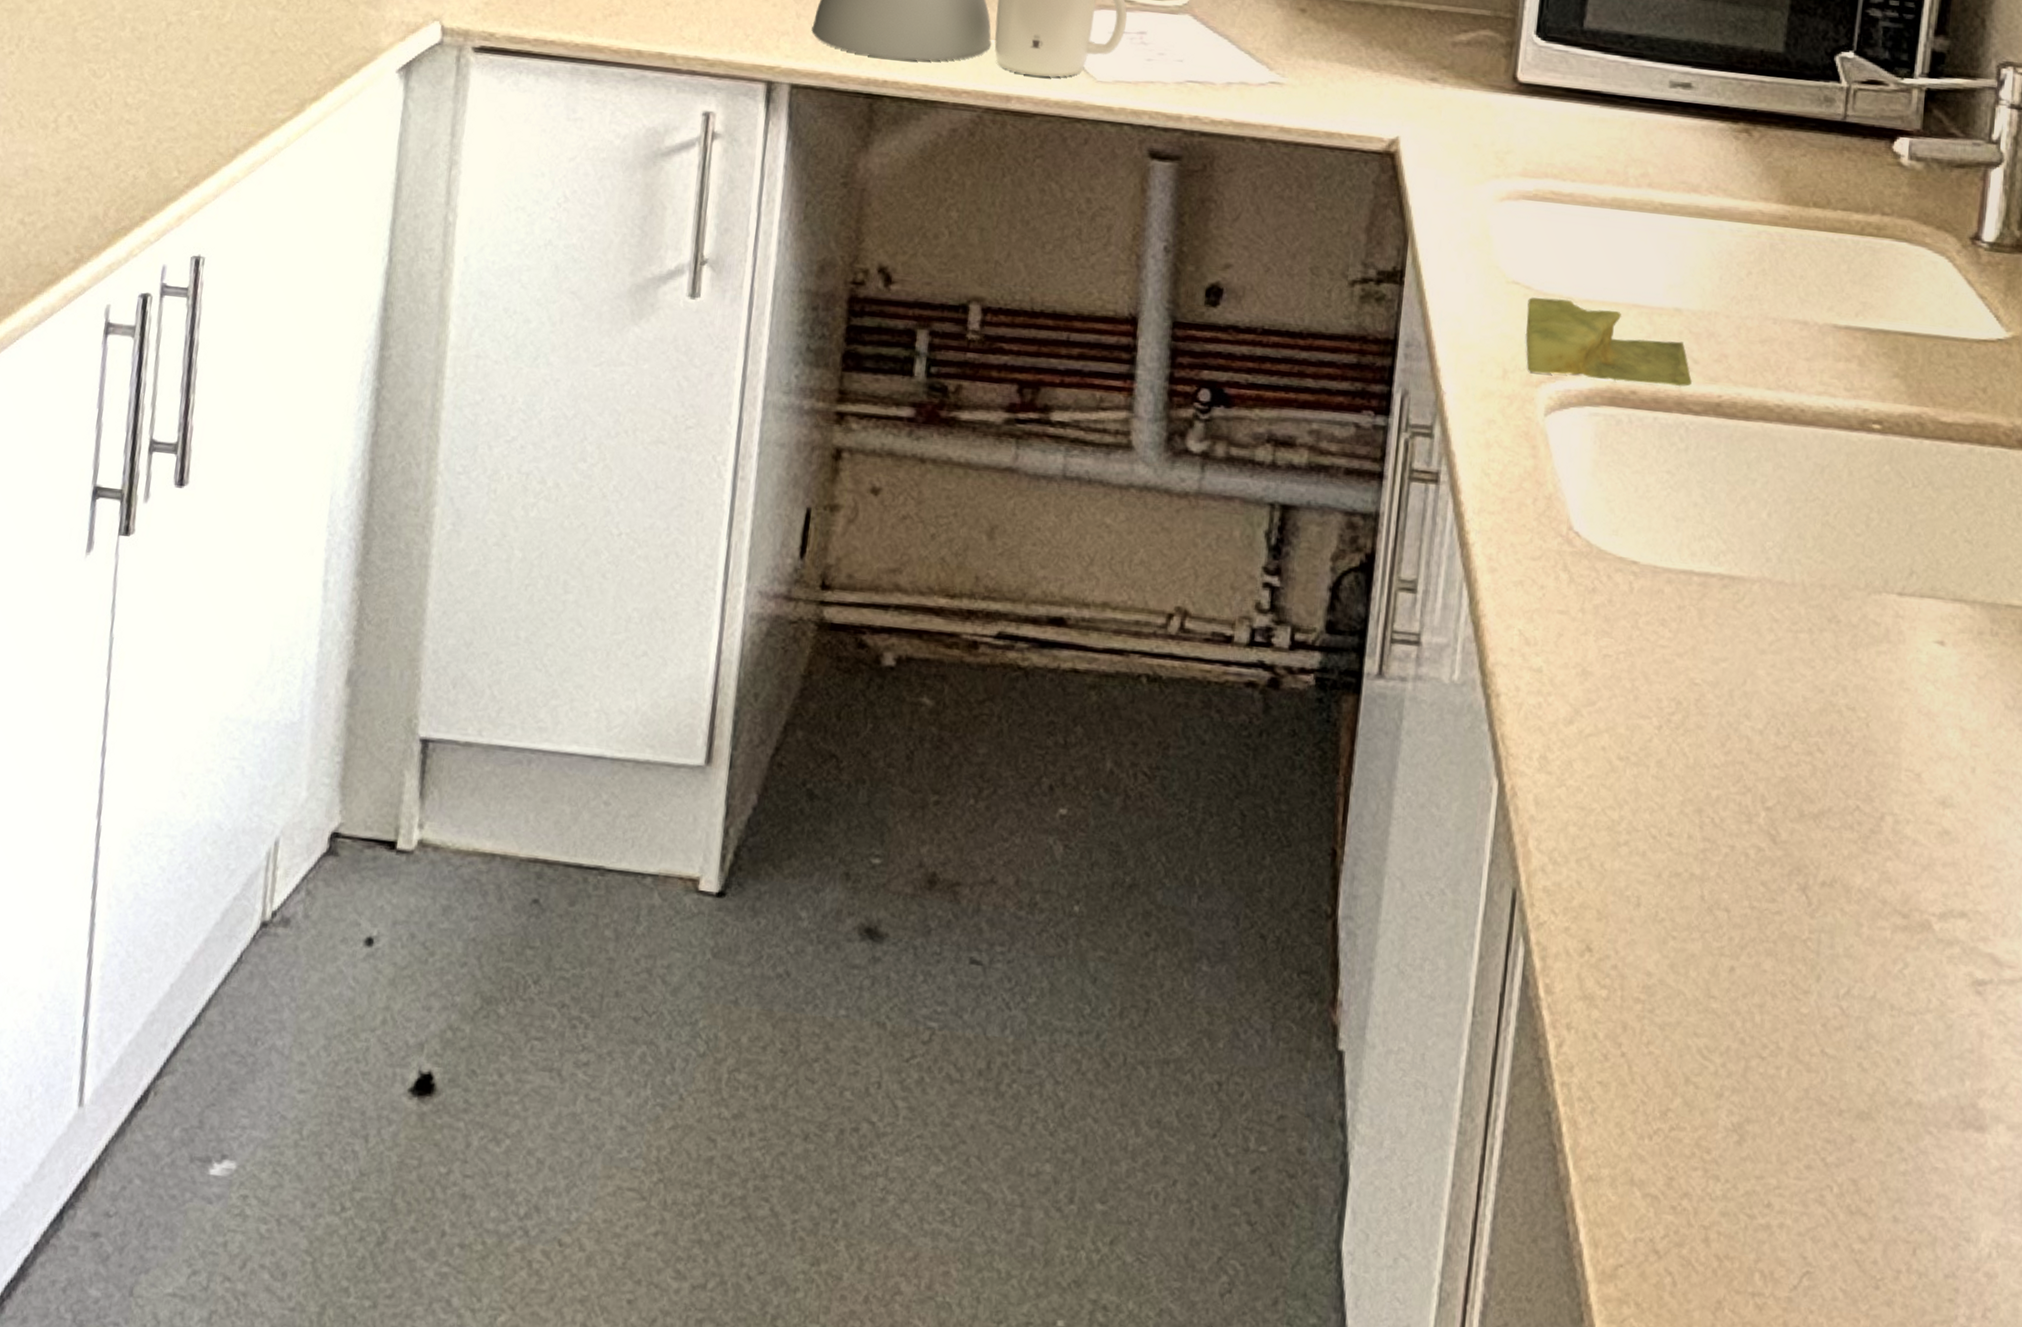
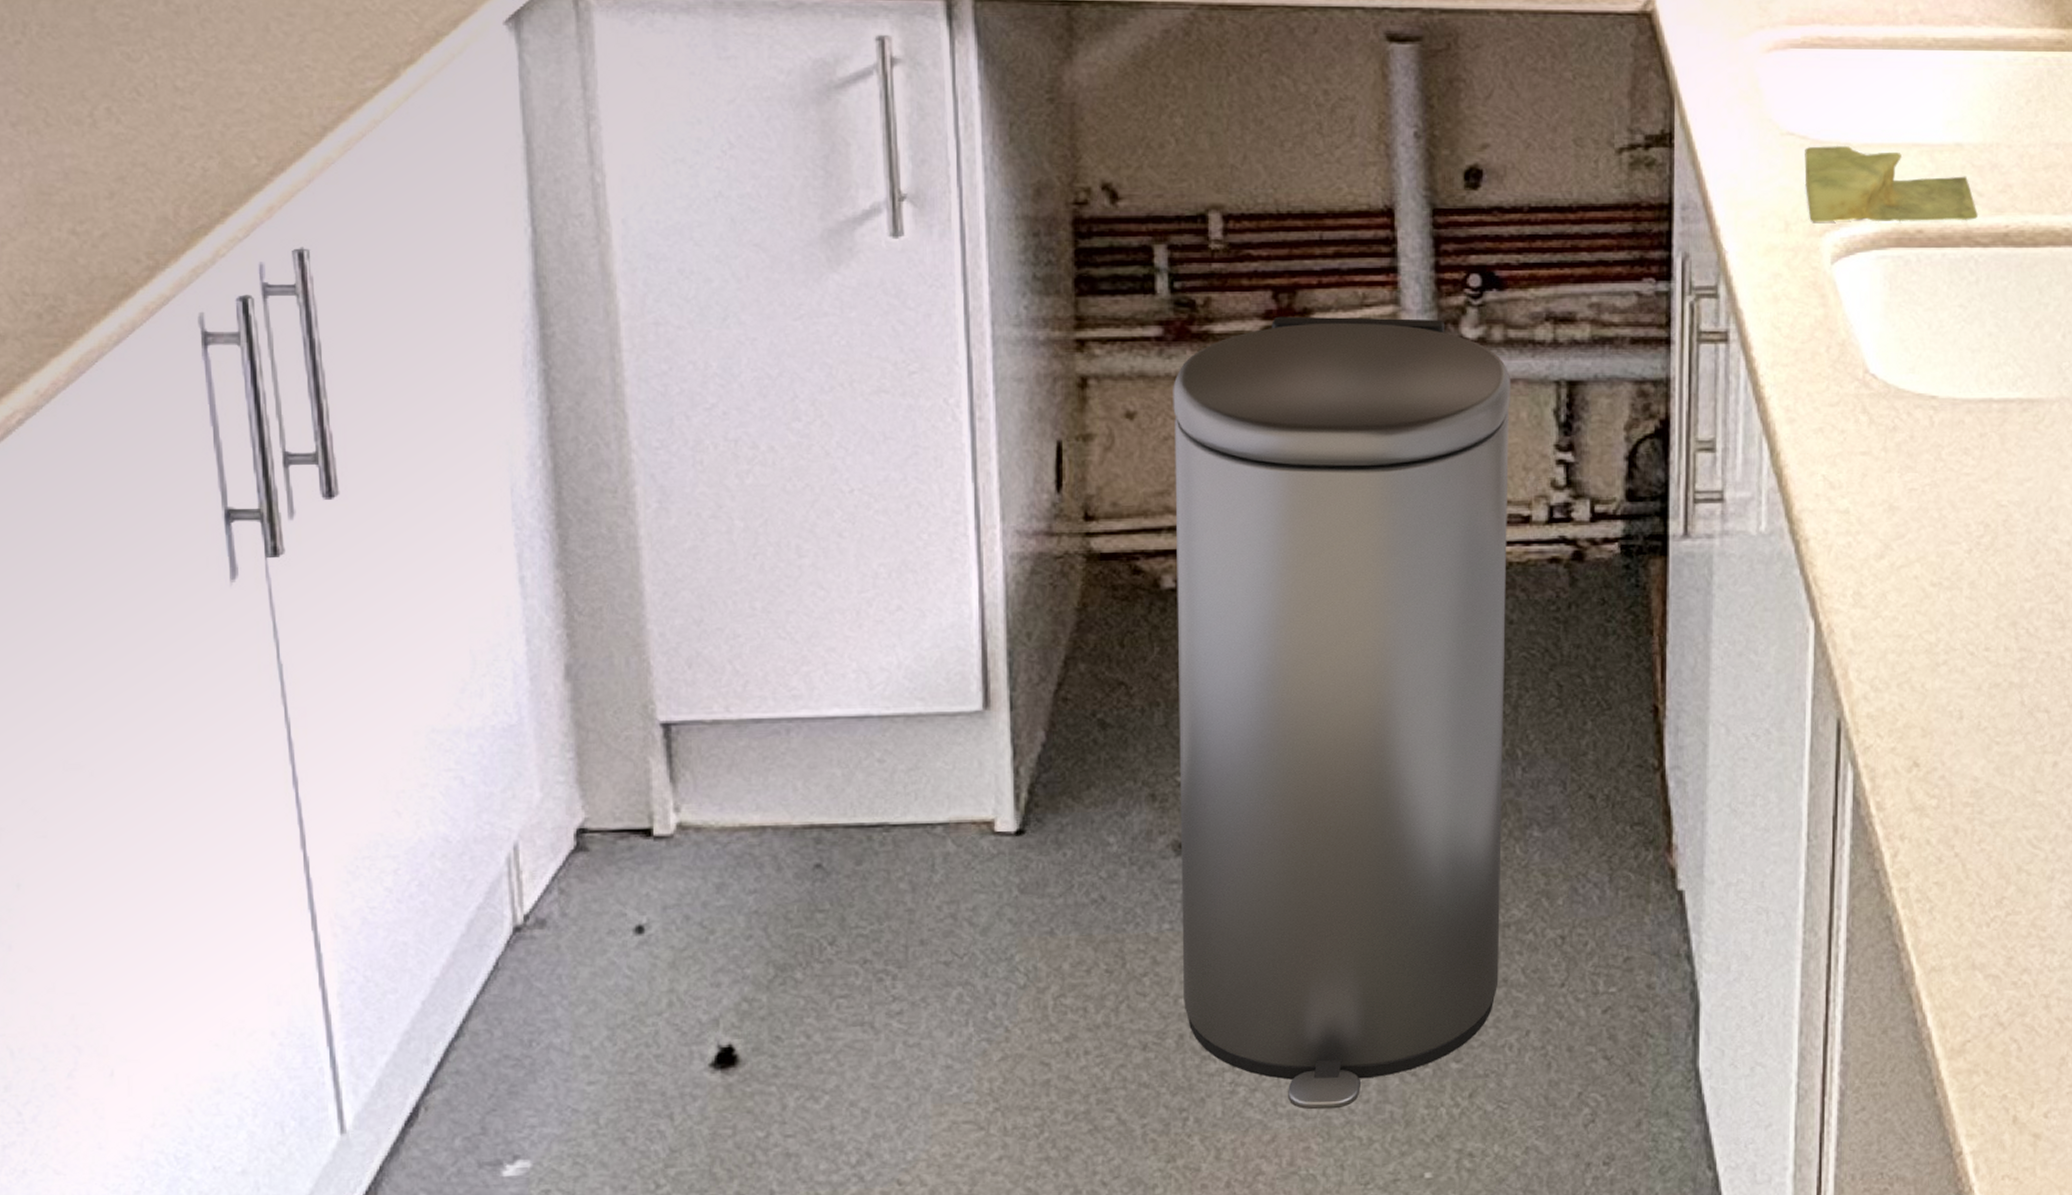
pedal bin: none [848,410,1229,1235] -> present [1173,316,1511,1110]

